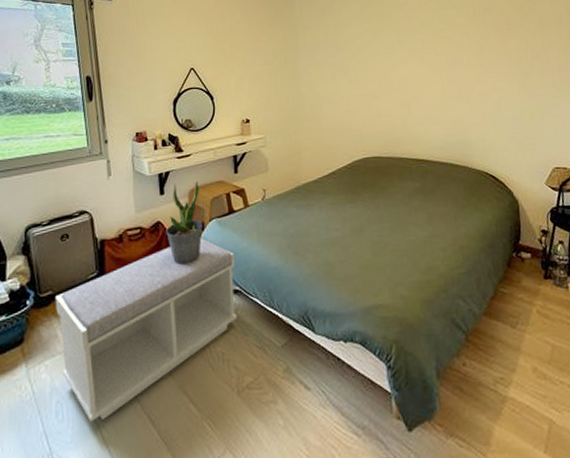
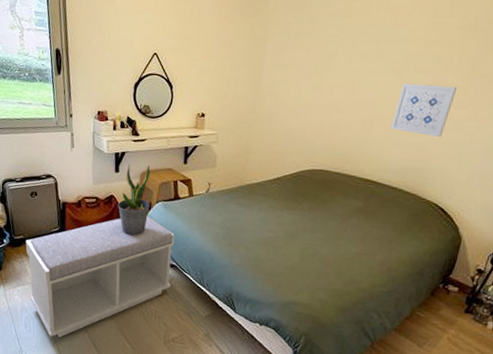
wall art: none [426,64,474,110] -> present [390,83,458,138]

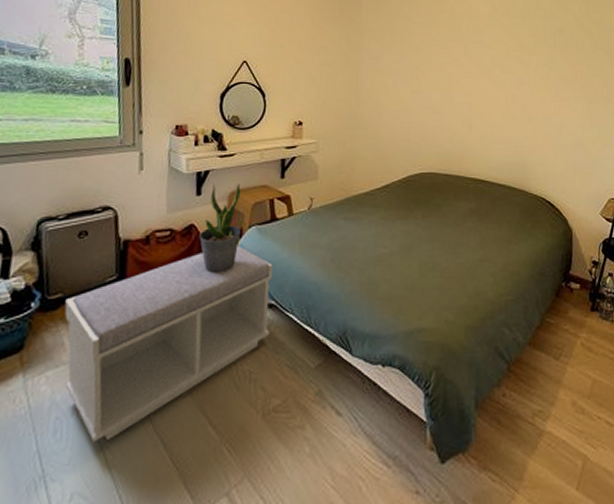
wall art: present [390,83,458,138] -> none [489,84,540,133]

